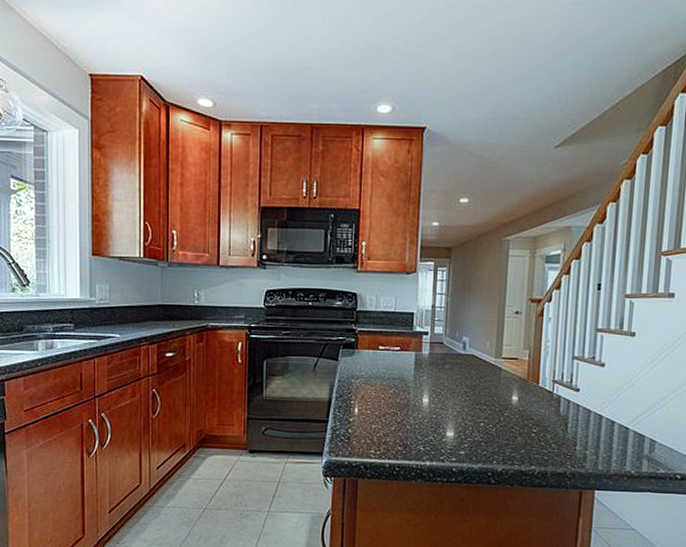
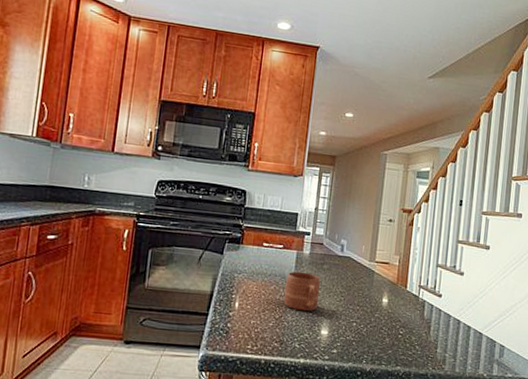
mug: none [405,373,443,414] -> present [284,271,321,312]

